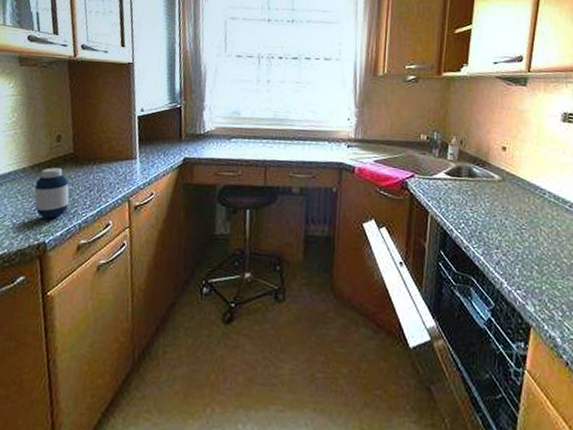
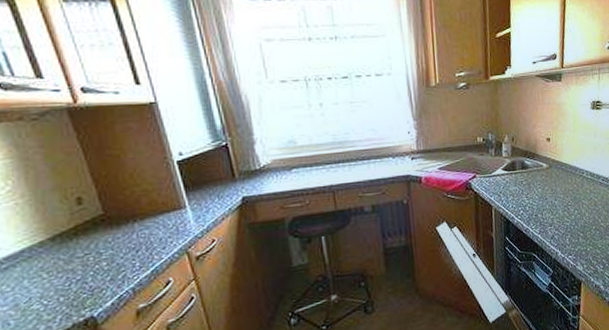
medicine bottle: present [34,167,70,219] -> none [62,233,114,292]

